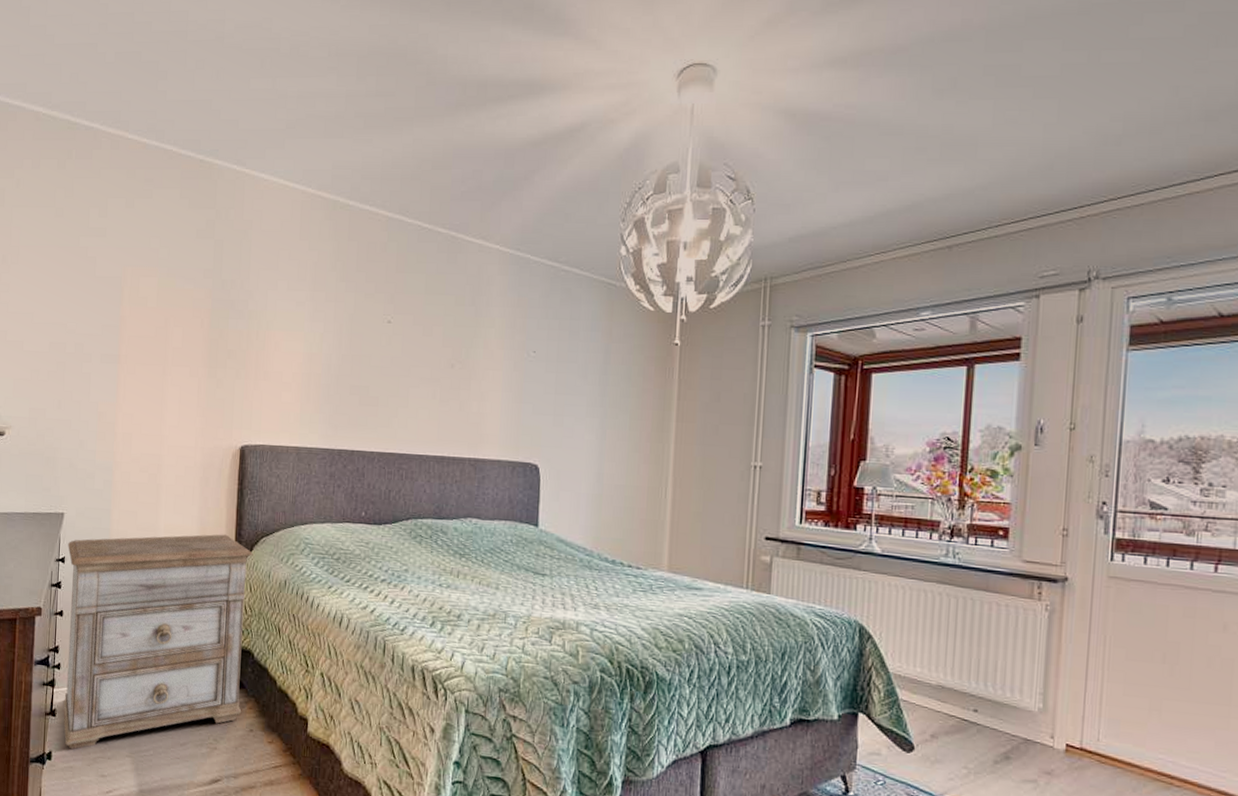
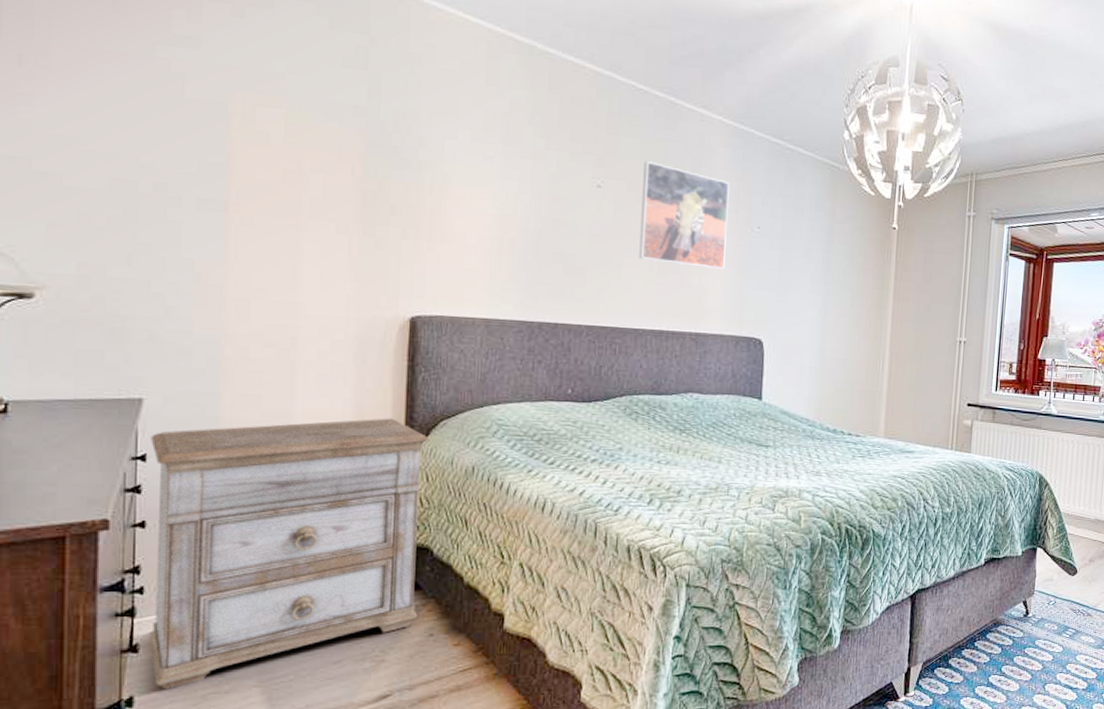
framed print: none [423,295,506,395] -> present [639,161,730,269]

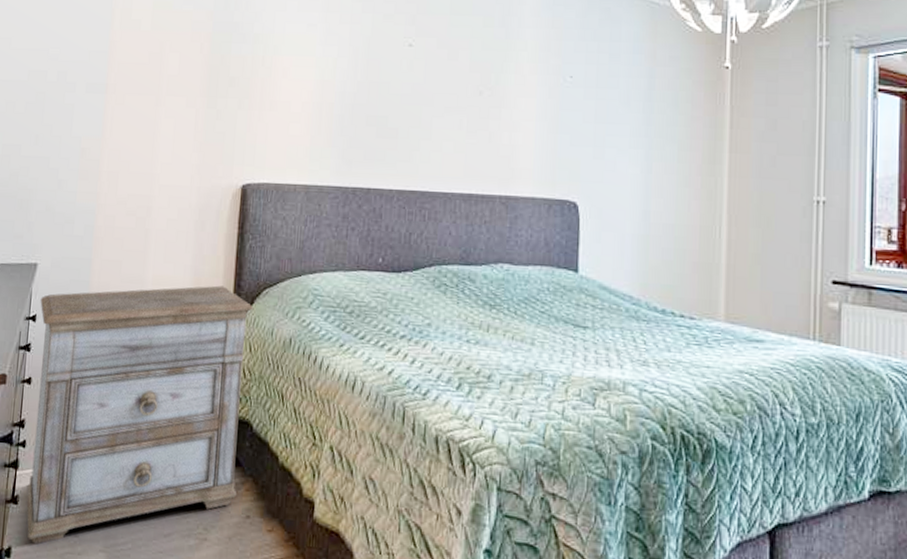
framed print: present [639,161,730,269] -> none [448,15,540,125]

